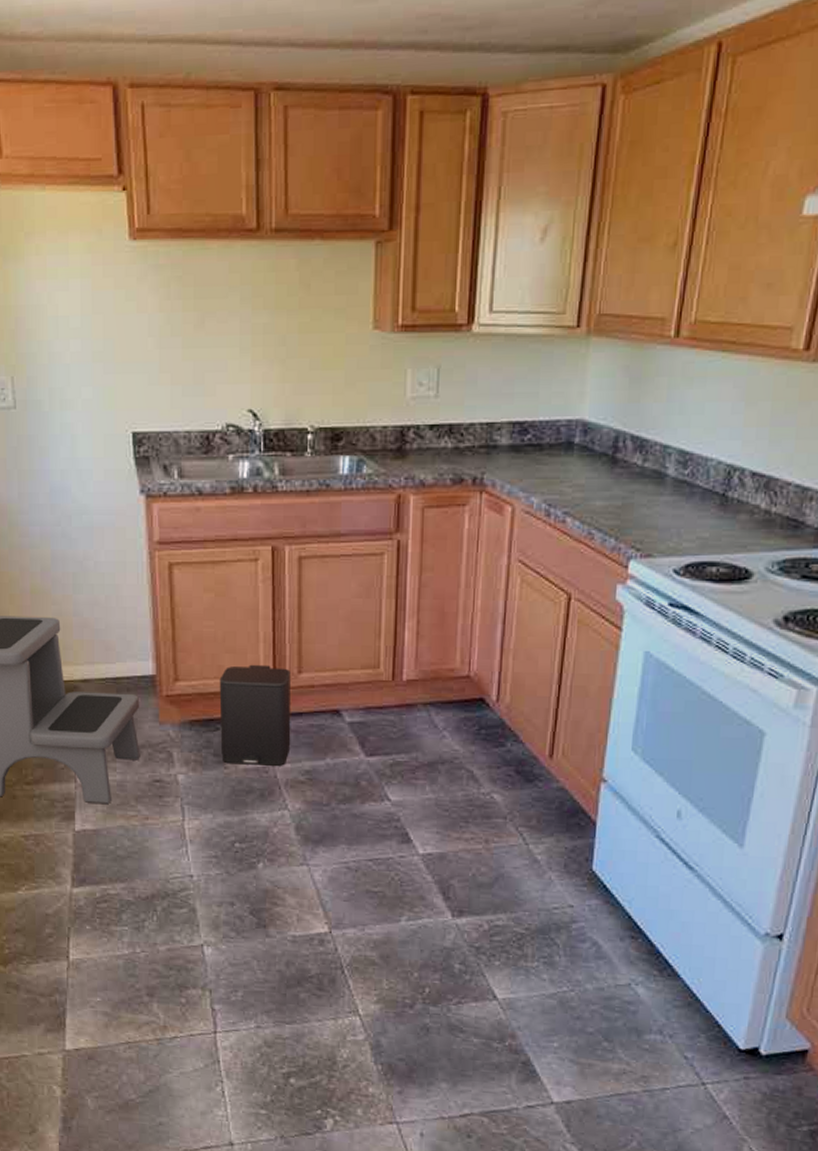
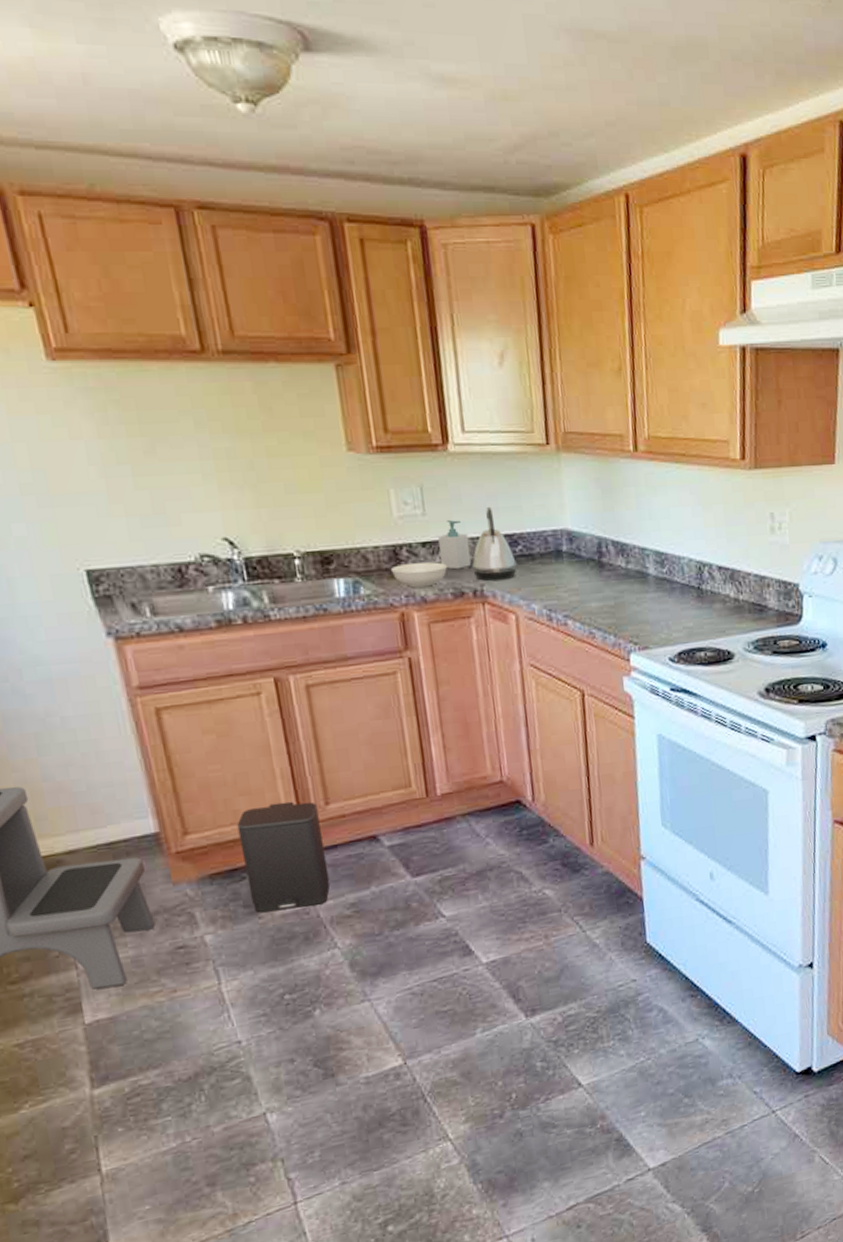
bowl: none [395,446,452,472] -> present [390,562,448,589]
soap bottle: none [446,402,478,455] -> present [438,519,472,570]
kettle: none [476,391,523,470] -> present [472,506,517,582]

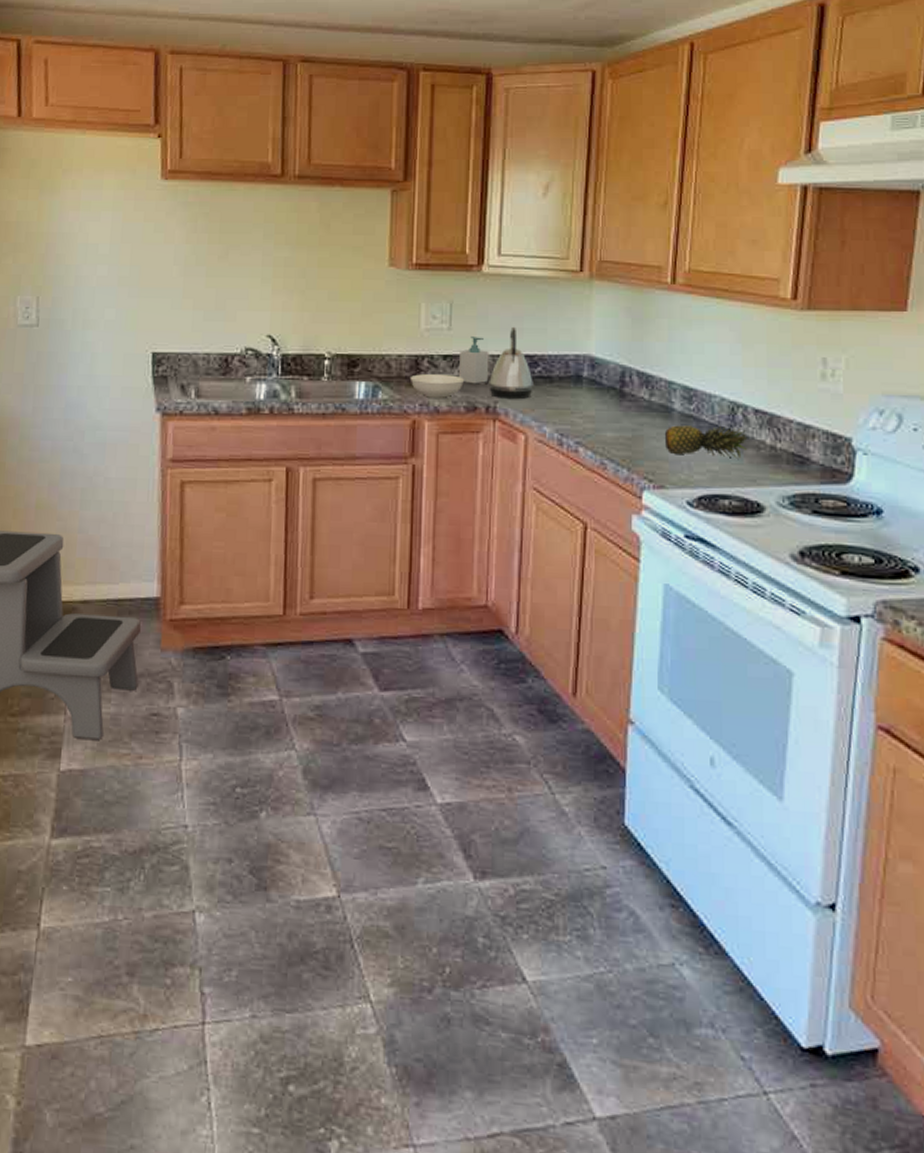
pedal bin: present [237,801,330,913] -> none [225,588,302,700]
fruit: none [643,584,715,616] -> present [664,425,748,459]

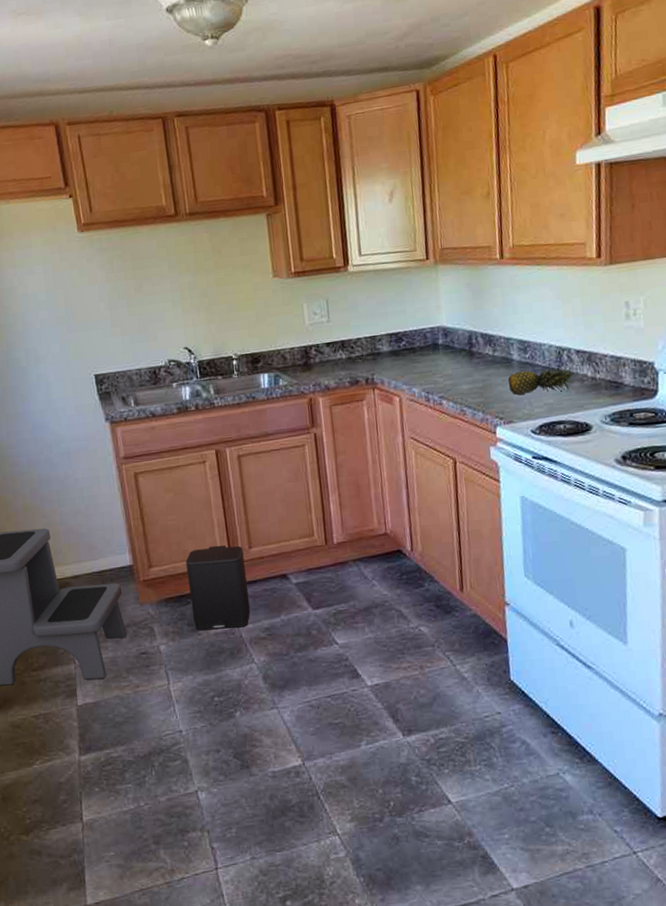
pedal bin: none [225,588,302,700] -> present [185,545,250,631]
bowl: present [409,374,465,399] -> none [302,358,346,380]
soap bottle: present [459,335,489,384] -> none [339,324,365,363]
kettle: present [489,326,533,400] -> none [365,311,401,371]

